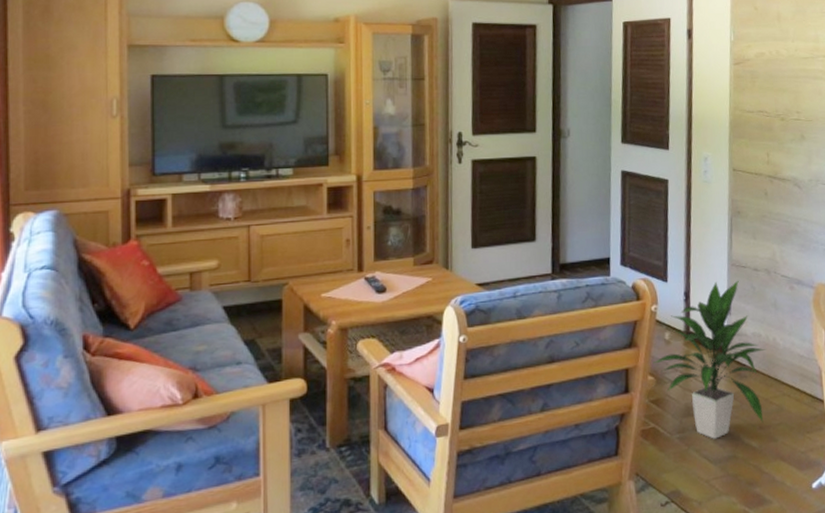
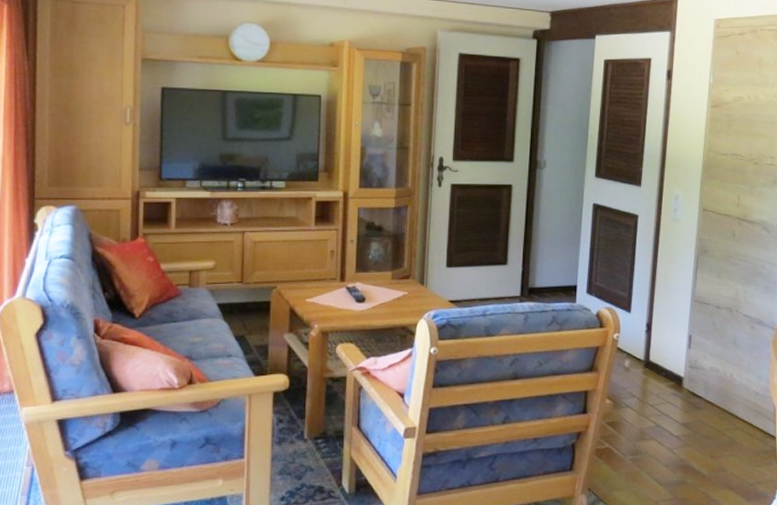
indoor plant: present [652,280,766,439] -> none [611,316,723,464]

